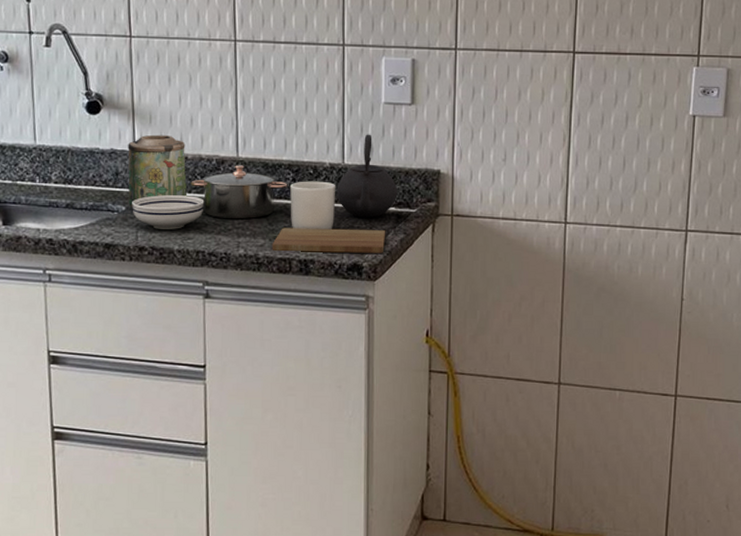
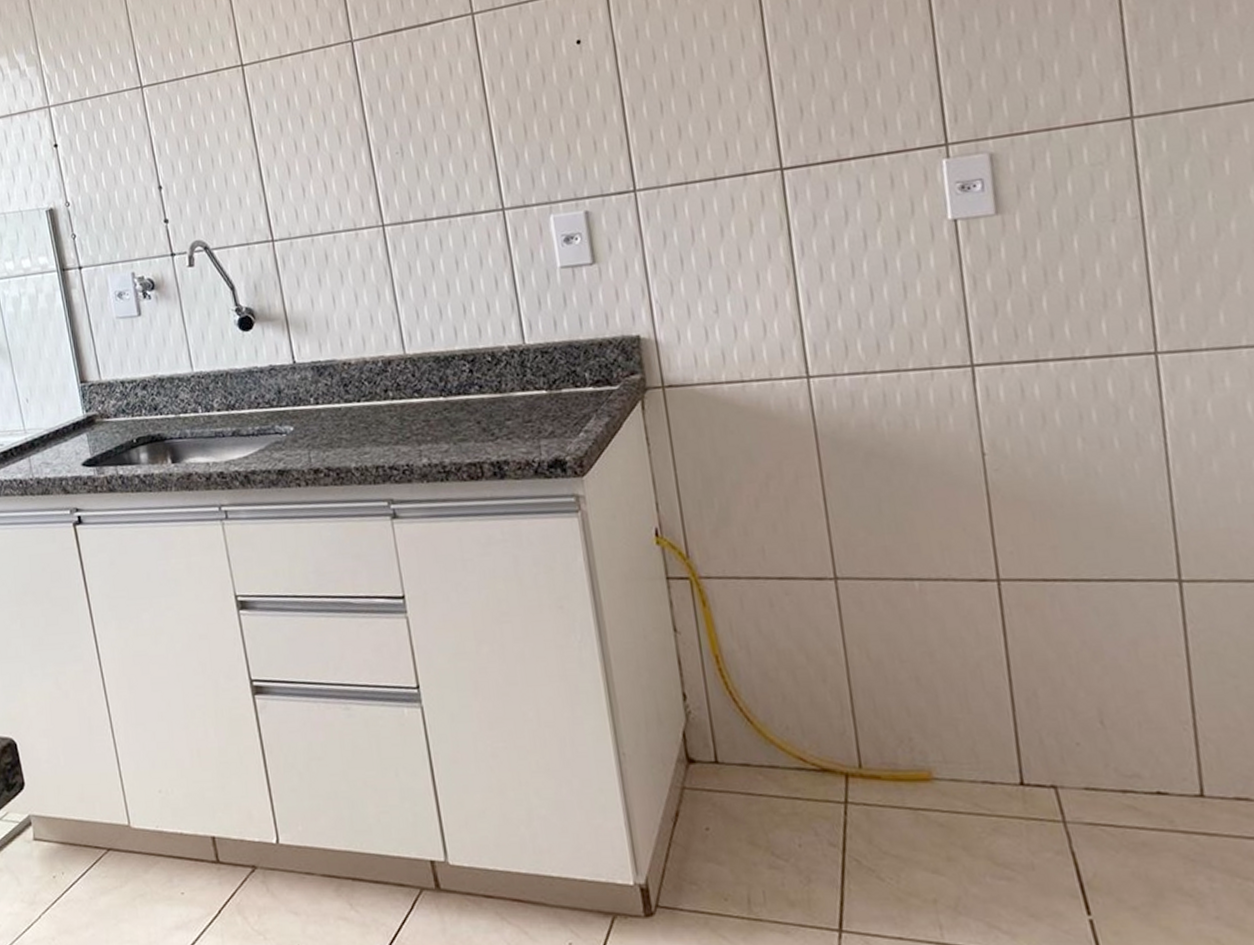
canister: present [128,134,188,210] -> none [286,341,357,430]
bowl: present [132,195,205,229] -> none [299,404,377,447]
cooking pot: present [190,165,288,220] -> none [358,363,466,426]
cutting board: present [272,227,386,253] -> none [457,415,589,456]
mug: present [290,181,336,229] -> none [468,367,525,428]
kettle: present [336,134,398,218] -> none [520,305,594,405]

